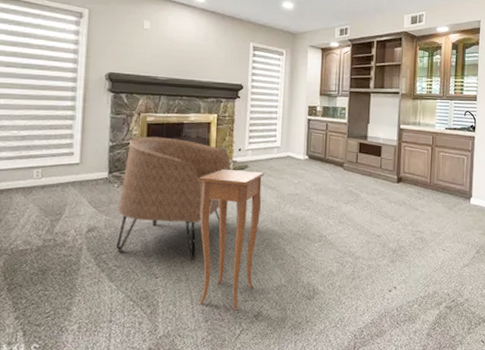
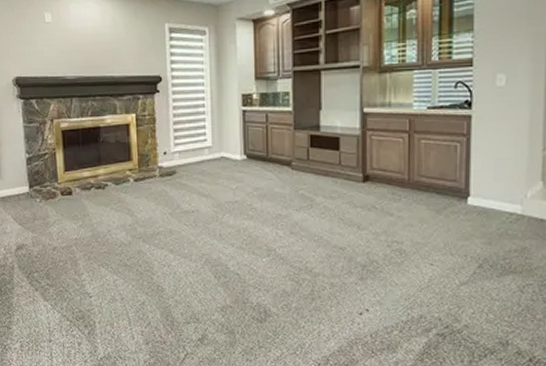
armchair: present [116,136,231,260] -> none [43,144,157,278]
side table: present [199,168,265,310] -> none [123,176,196,332]

